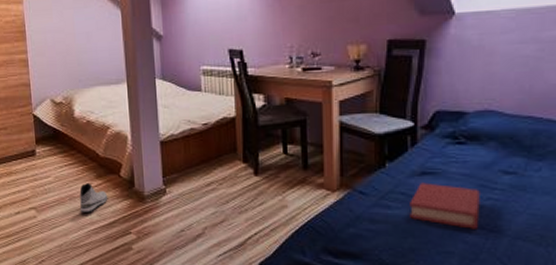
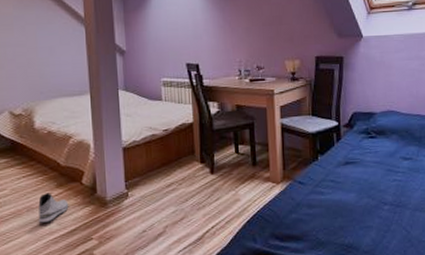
hardback book: present [410,182,482,229] -> none [338,170,389,206]

